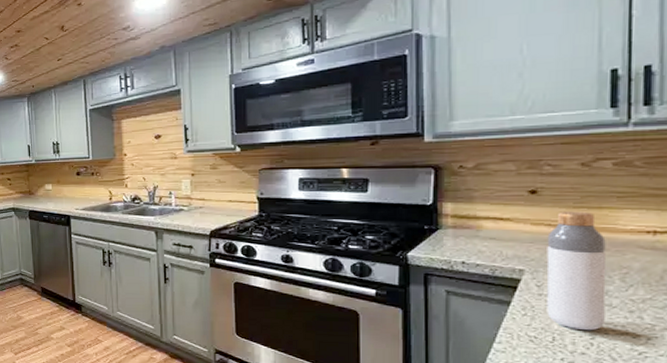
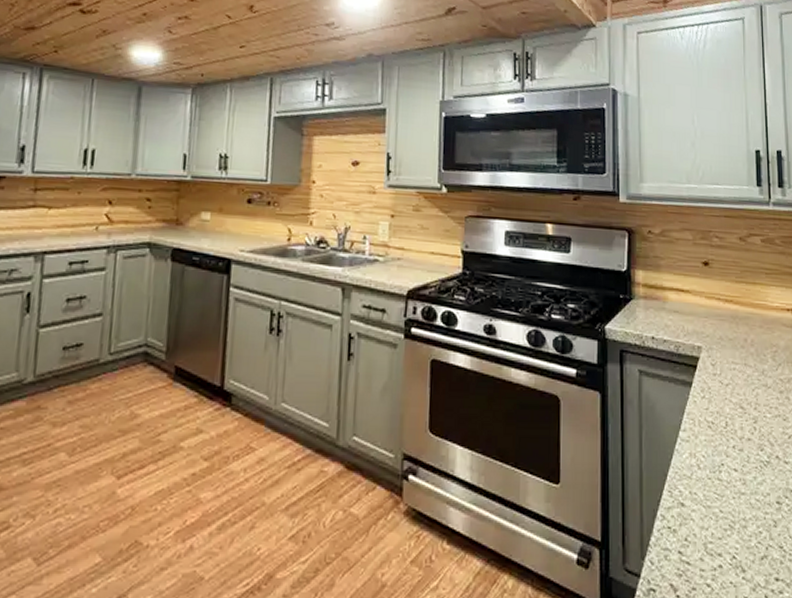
bottle: present [546,211,607,331] -> none [718,285,763,414]

